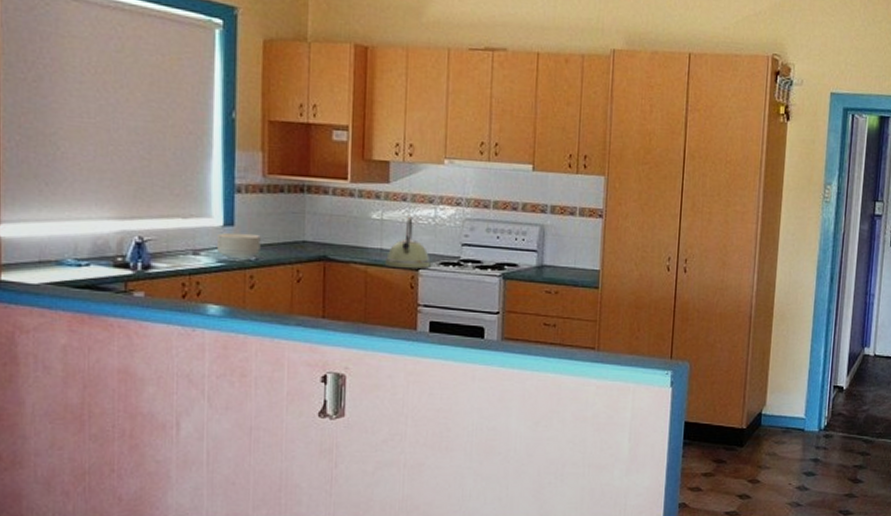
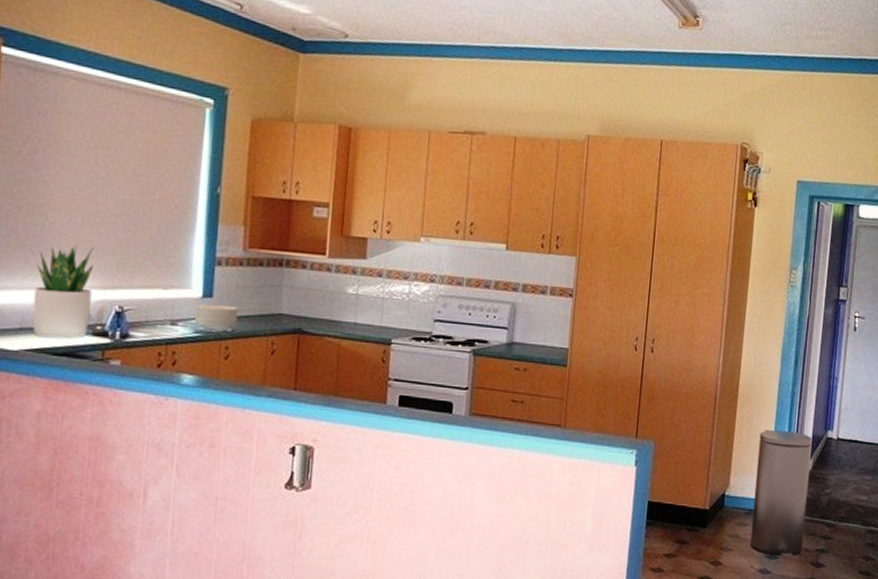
planter: none [50,174,110,272] -> present [32,244,95,339]
kettle: present [384,216,431,270] -> none [357,291,403,344]
pedal bin: none [787,348,850,474] -> present [750,430,813,558]

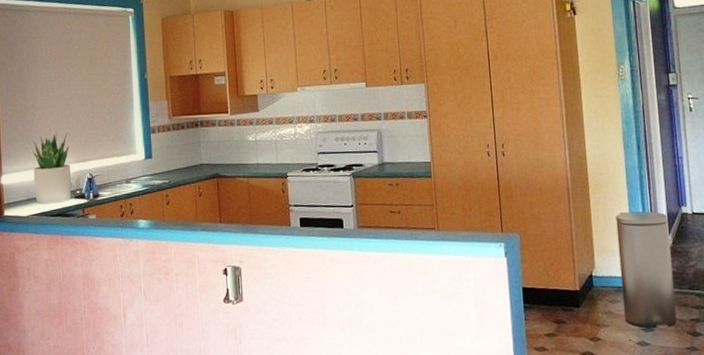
bowl: present [193,304,238,331] -> none [140,162,172,184]

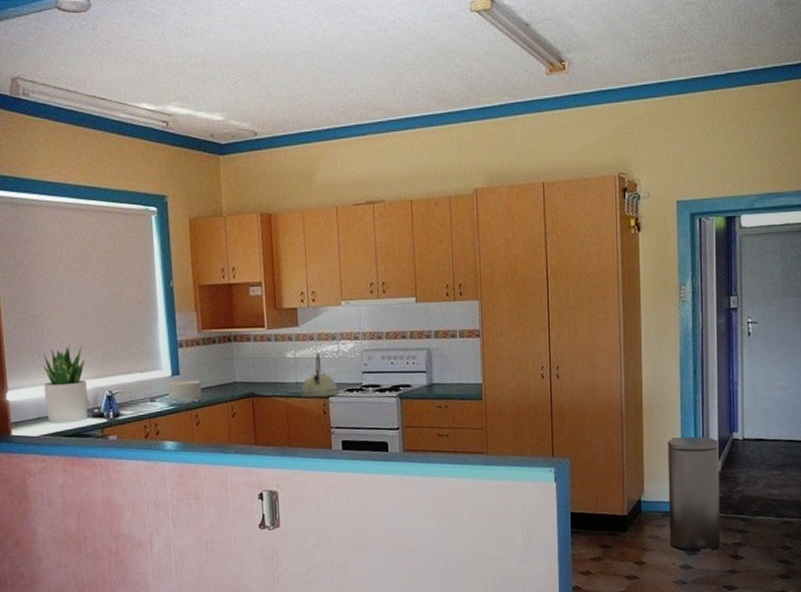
bowl: none [140,162,172,184] -> present [167,380,202,403]
kettle: none [261,135,296,178] -> present [300,352,338,398]

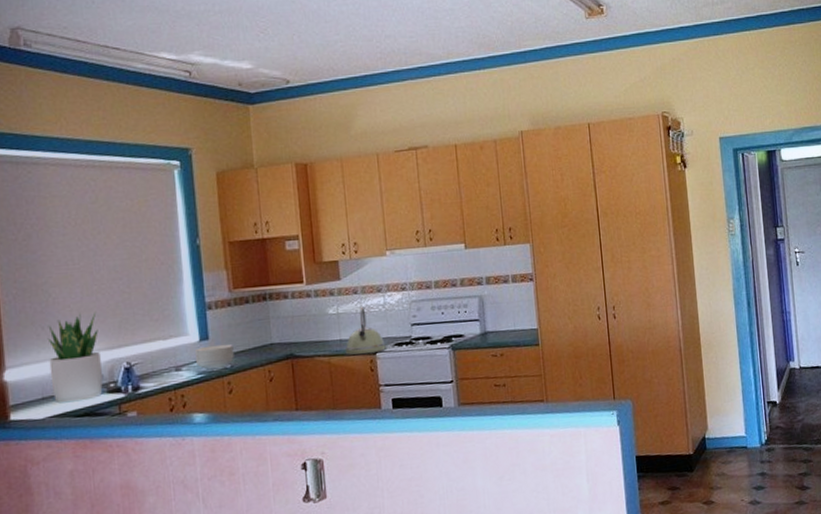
pedal bin: present [667,436,721,553] -> none [727,368,787,487]

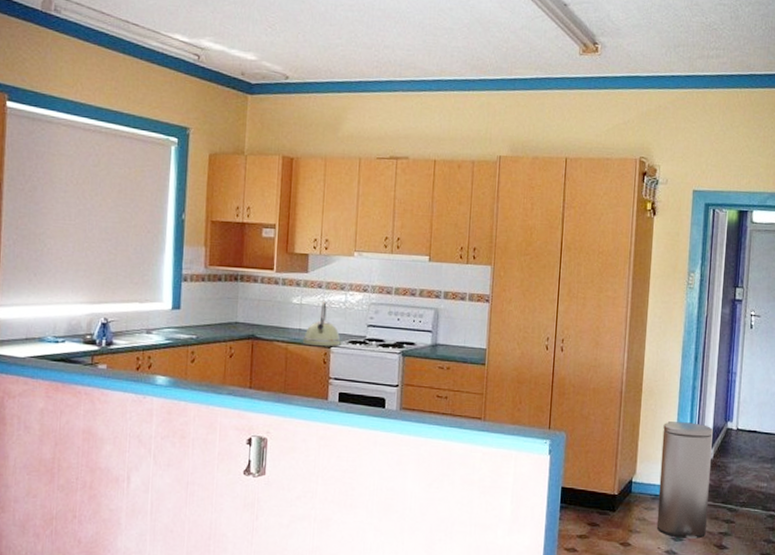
planter: present [47,312,103,404] -> none [35,266,84,347]
bowl: present [194,343,234,370] -> none [165,315,201,338]
pedal bin: none [727,368,787,487] -> present [656,421,714,540]

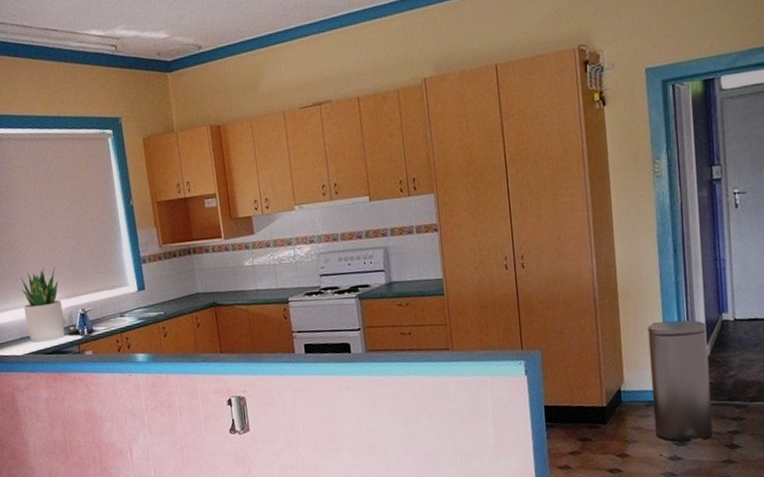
planter: none [35,266,84,347] -> present [20,266,66,343]
kettle: present [302,301,341,347] -> none [260,259,297,304]

